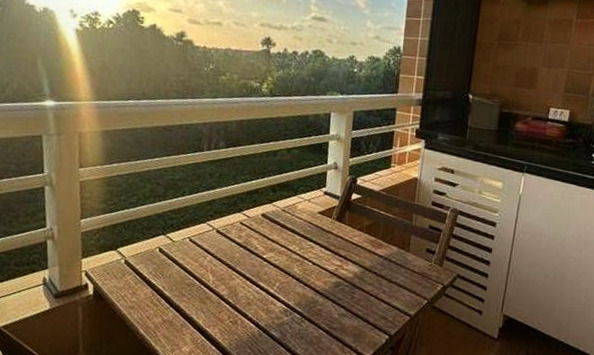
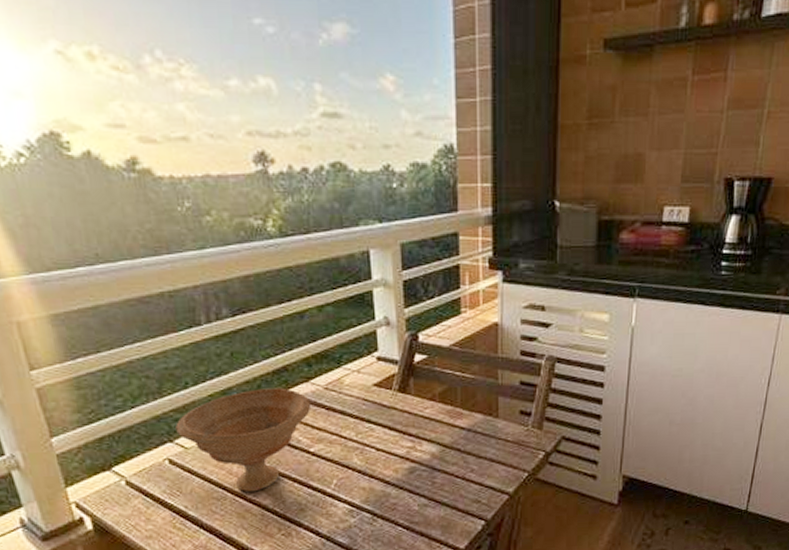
bowl: none [169,203,271,284] -> present [175,388,312,492]

